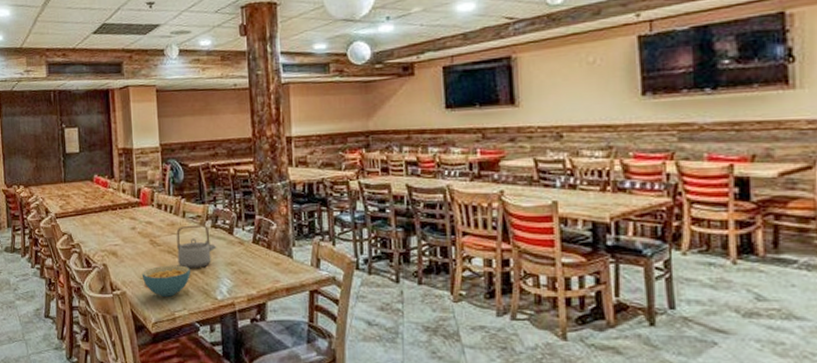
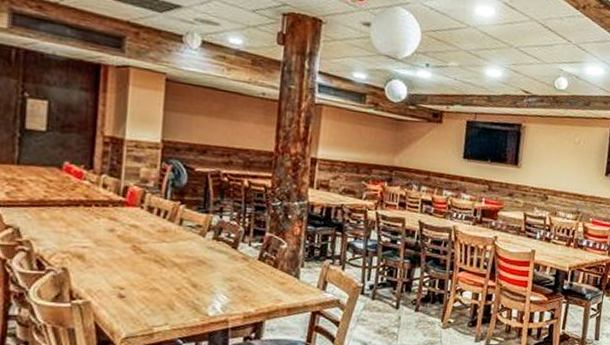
cereal bowl: present [141,265,191,297] -> none [115,275,181,310]
teapot: present [176,223,217,269] -> none [165,234,217,282]

